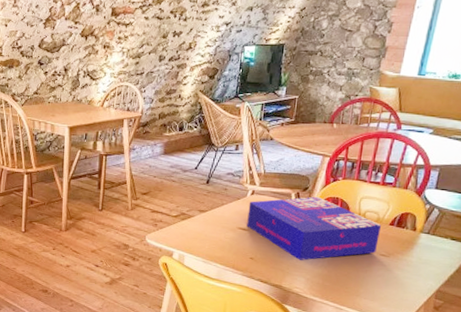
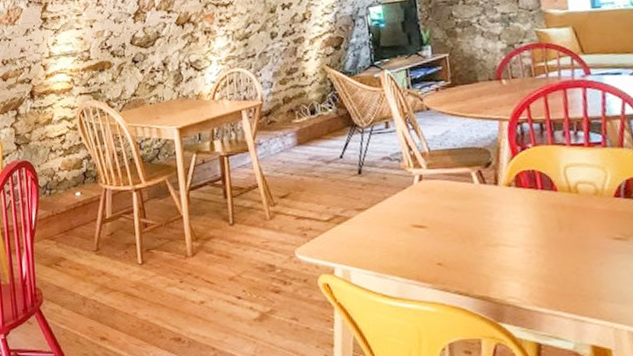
board game: present [247,196,382,261] -> none [418,172,607,259]

